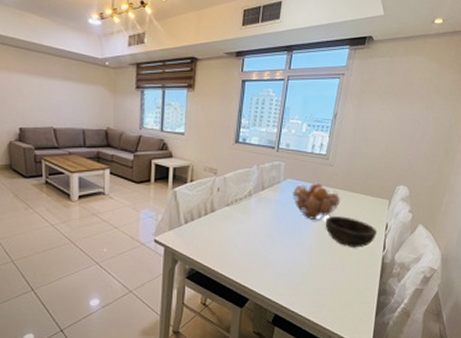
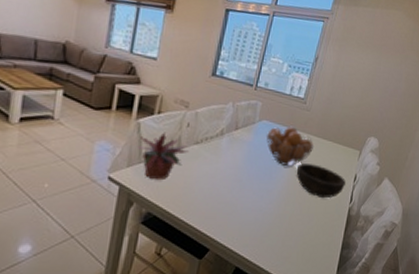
potted plant: none [175,197,221,240] -> present [136,132,188,181]

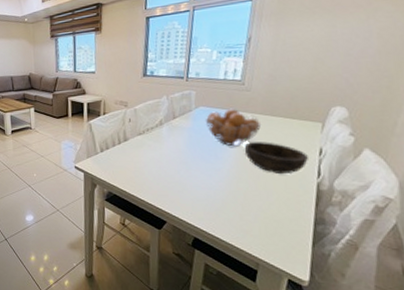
potted plant: present [136,132,188,181] -> none [91,128,134,167]

